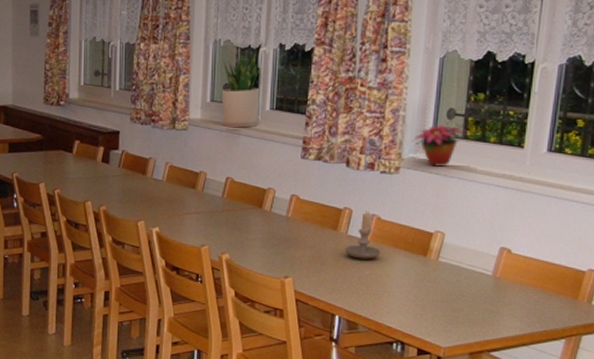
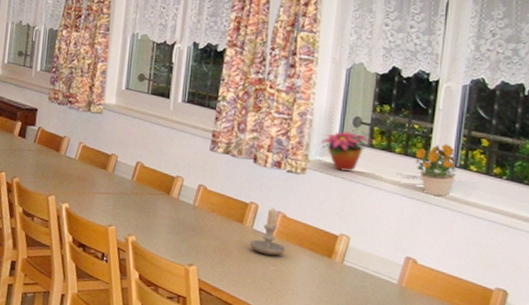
planter: present [221,51,261,128] -> none [136,46,175,117]
flowerpot: none [510,128,552,183] -> present [415,143,457,197]

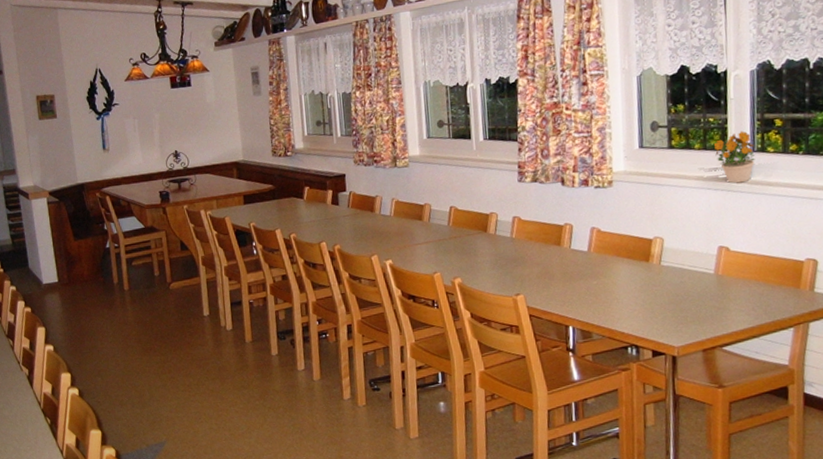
candle: present [250,207,285,256] -> none [570,225,604,271]
flower arrangement: present [319,131,377,172] -> none [621,136,677,177]

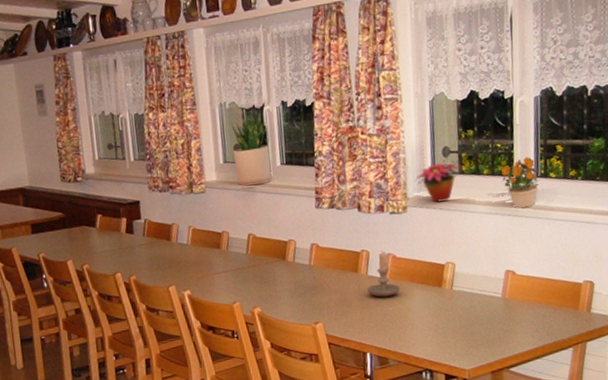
planter: none [435,88,475,161] -> present [231,111,272,187]
candle: none [570,225,604,271] -> present [367,251,400,297]
flower arrangement: none [621,136,677,177] -> present [414,162,467,203]

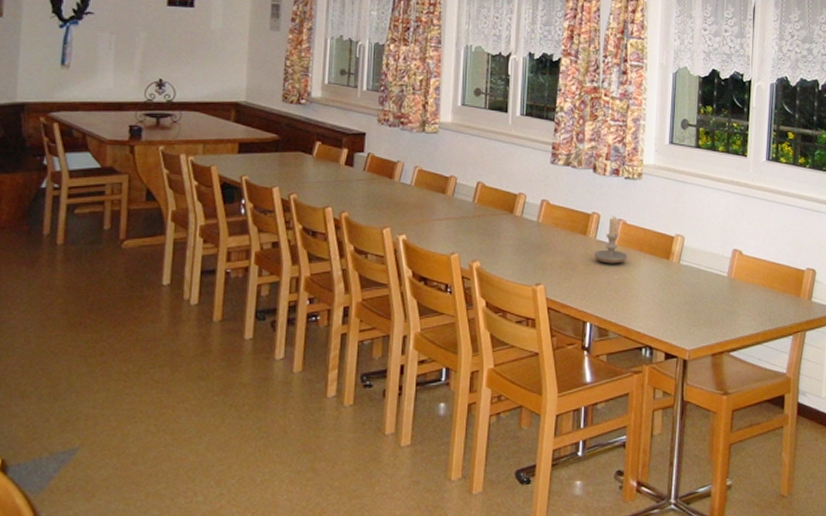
planter: present [231,111,272,187] -> none [472,58,511,133]
flower arrangement: present [414,162,467,203] -> none [652,133,703,173]
flowerpot: present [502,156,539,209] -> none [736,139,770,189]

